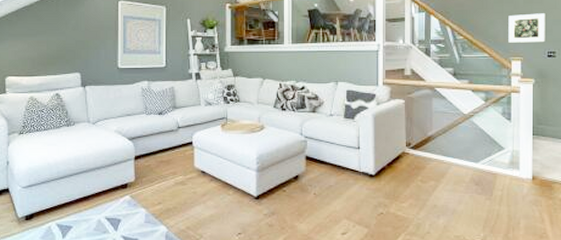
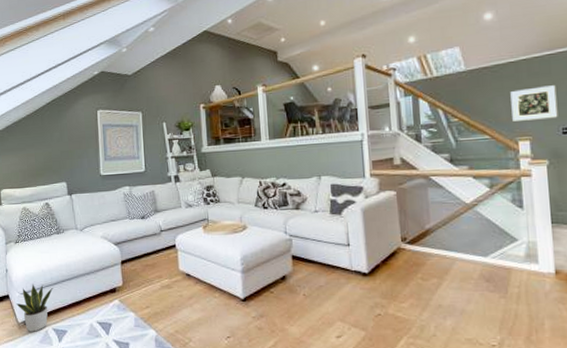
potted plant: none [17,177,60,227] -> present [16,284,53,332]

